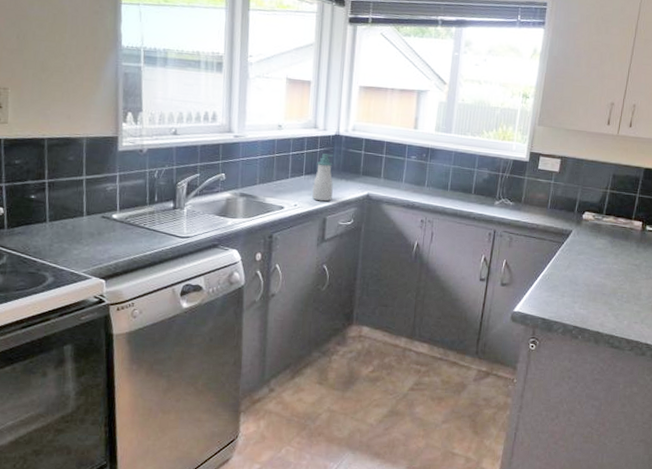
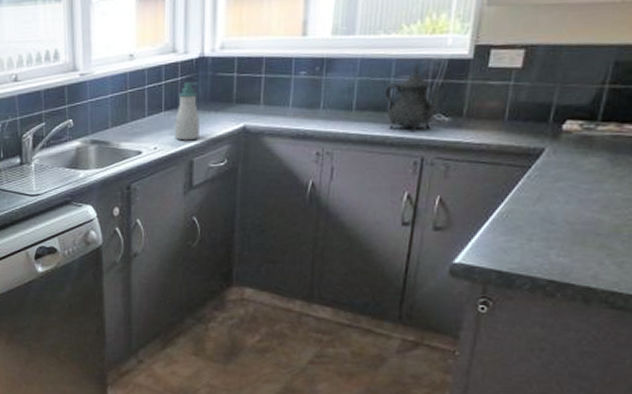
teapot: none [470,161,510,211] -> present [384,64,444,132]

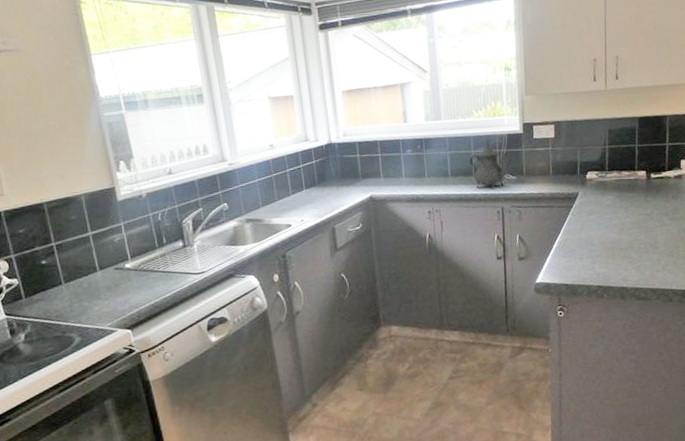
soap bottle: present [175,82,200,141] -> none [315,163,337,212]

